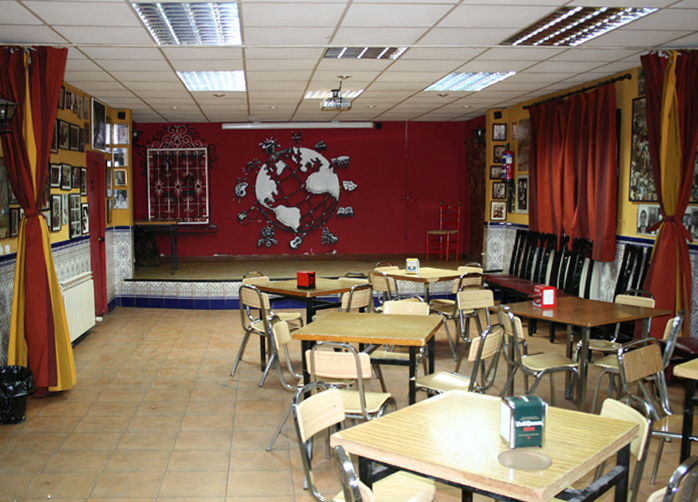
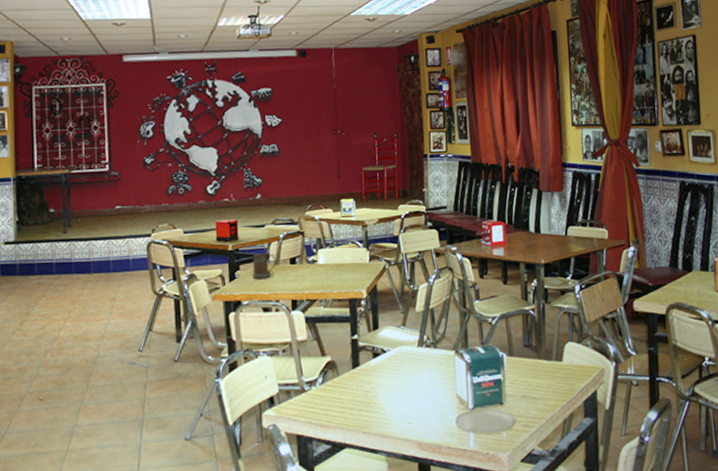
beer mug: none [326,302,348,325] -> present [252,253,277,281]

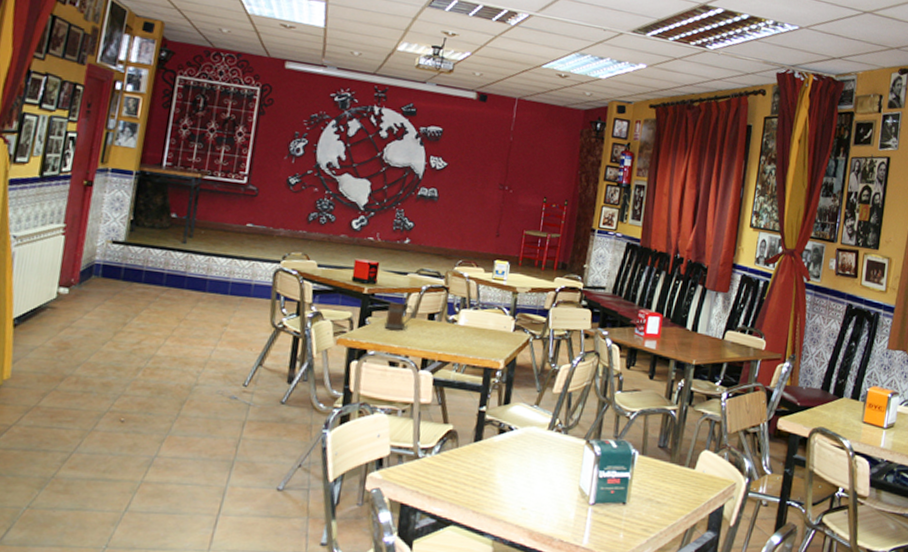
plate: present [455,408,517,435] -> none [572,504,637,534]

